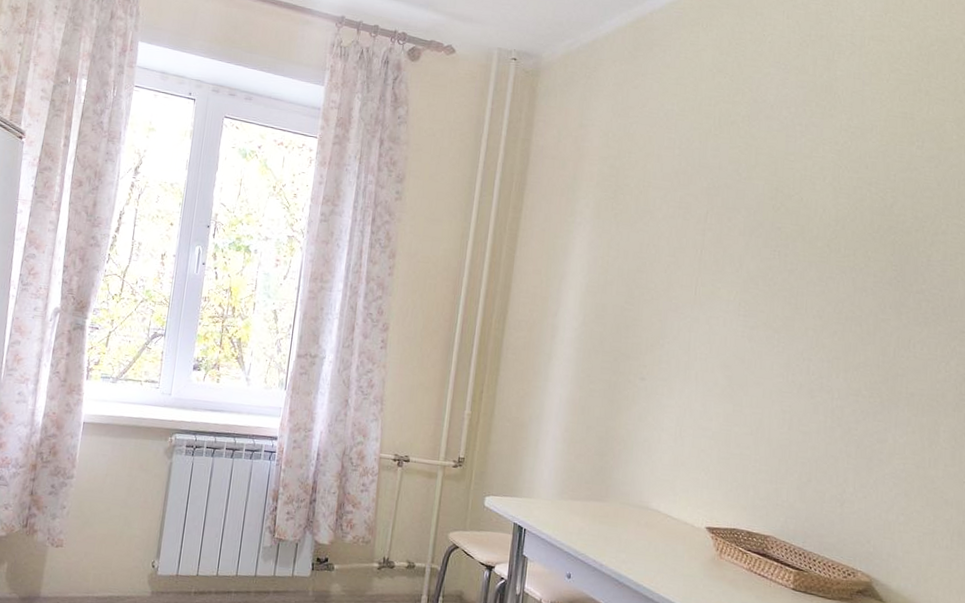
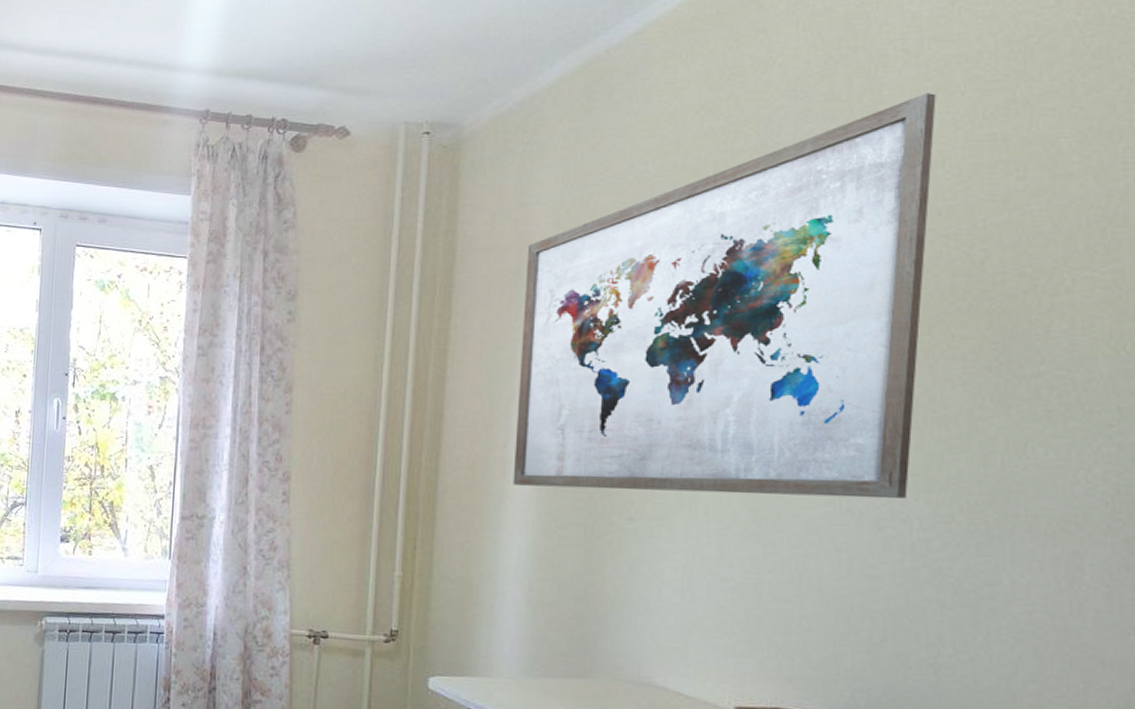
wall art: none [559,77,871,375] -> present [513,93,936,499]

